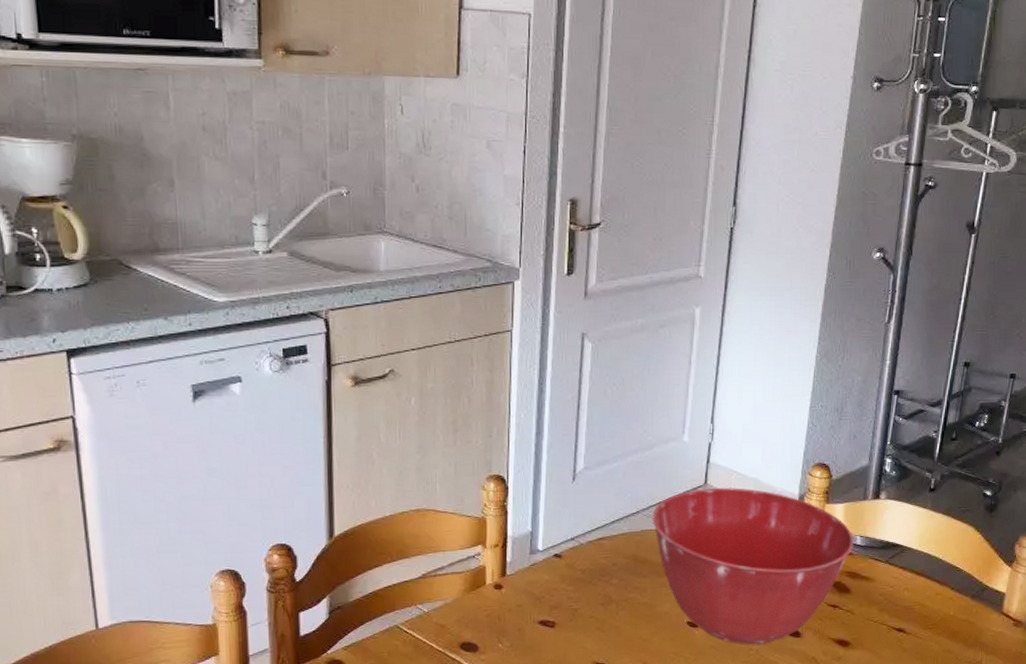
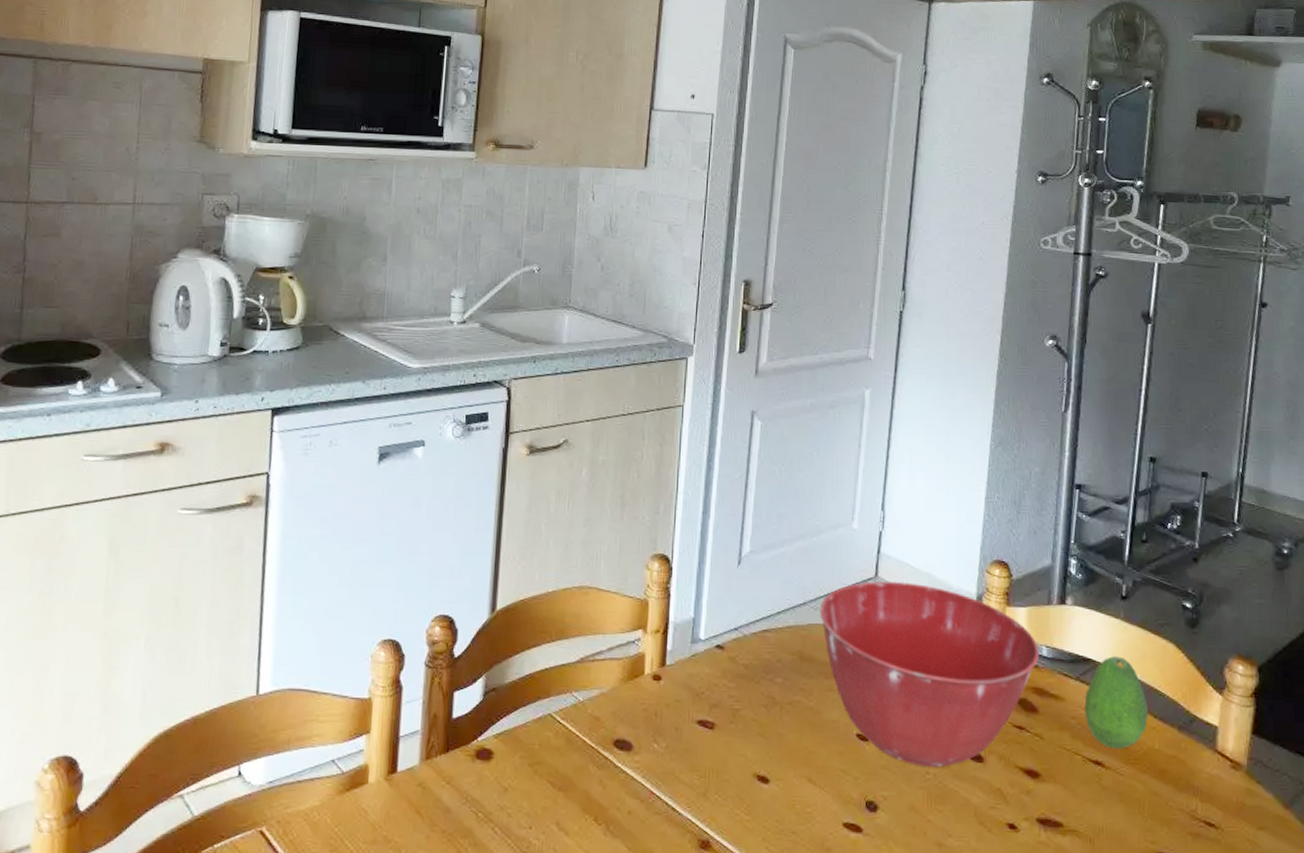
fruit: none [891,540,947,618] -> present [1084,656,1149,749]

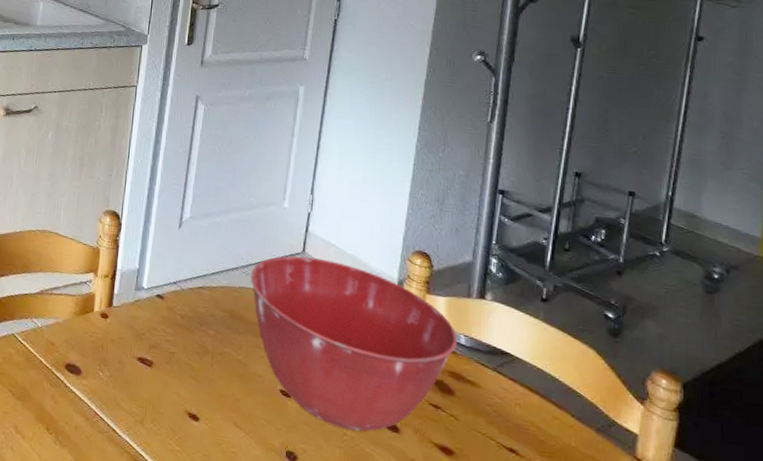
fruit: present [1084,656,1149,749] -> none [500,353,566,442]

